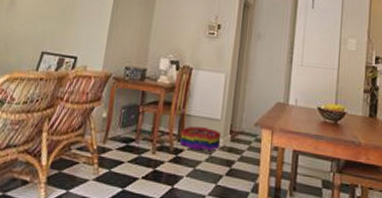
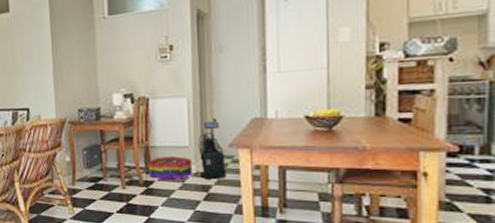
vacuum cleaner: none [226,97,250,156] -> present [197,118,226,179]

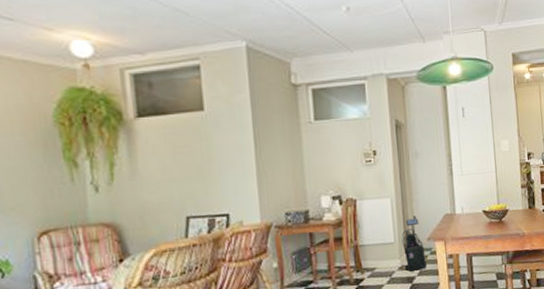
storage bin: present [148,156,193,180] -> none [357,252,399,276]

